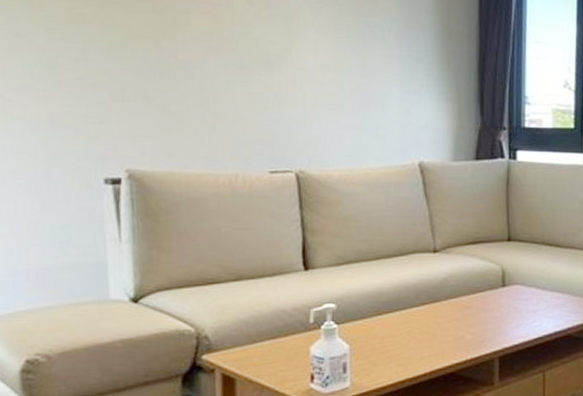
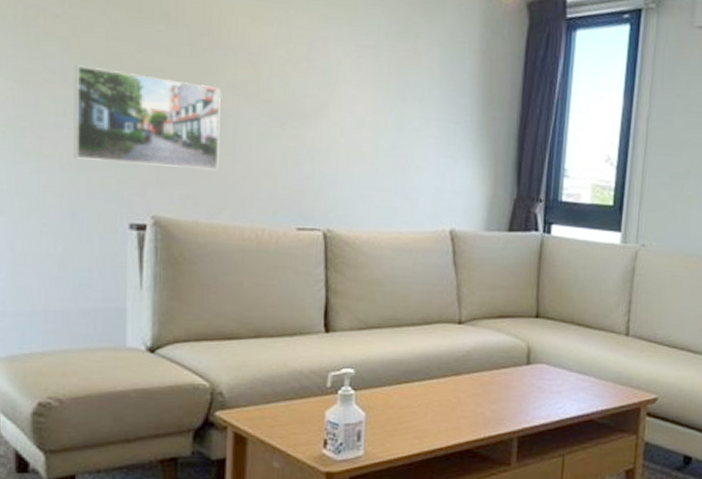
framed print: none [38,27,189,121] -> present [73,65,222,171]

